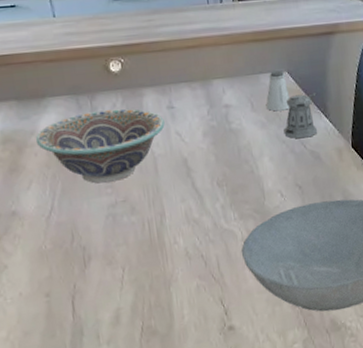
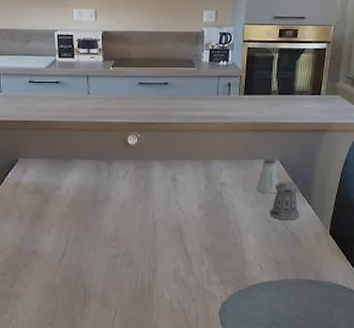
decorative bowl: present [35,108,165,184] -> none [59,176,167,236]

